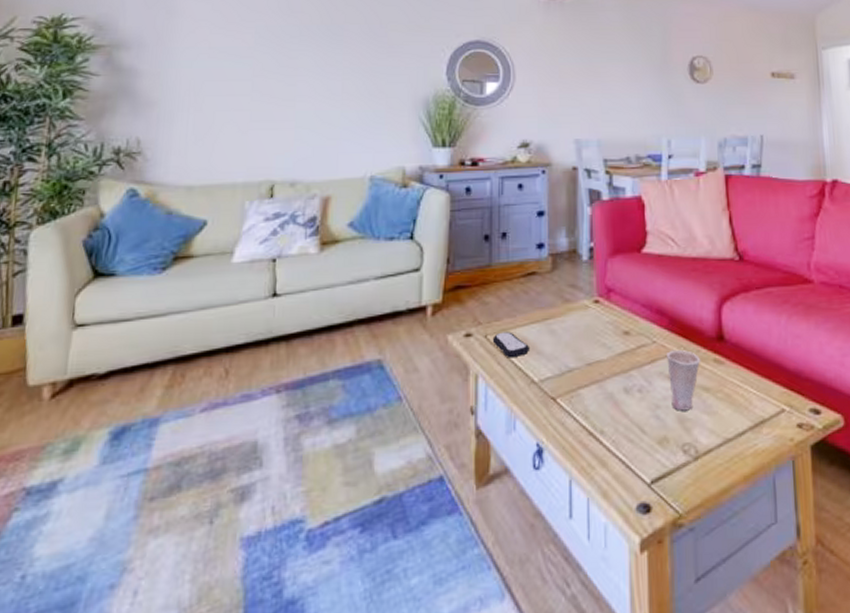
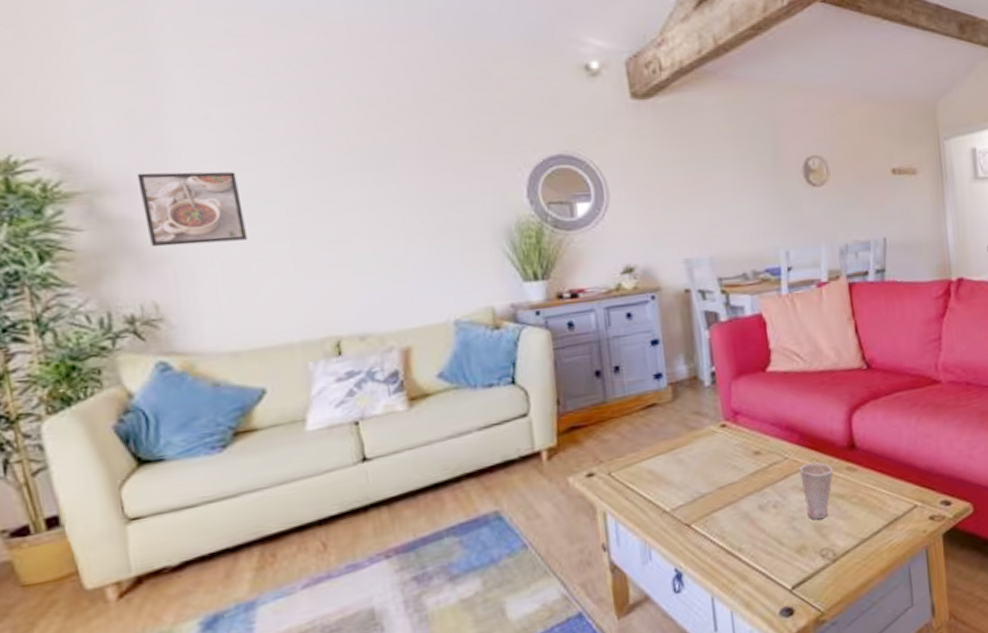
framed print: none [146,33,221,93] -> present [136,171,247,248]
remote control: present [492,332,531,358] -> none [617,466,659,492]

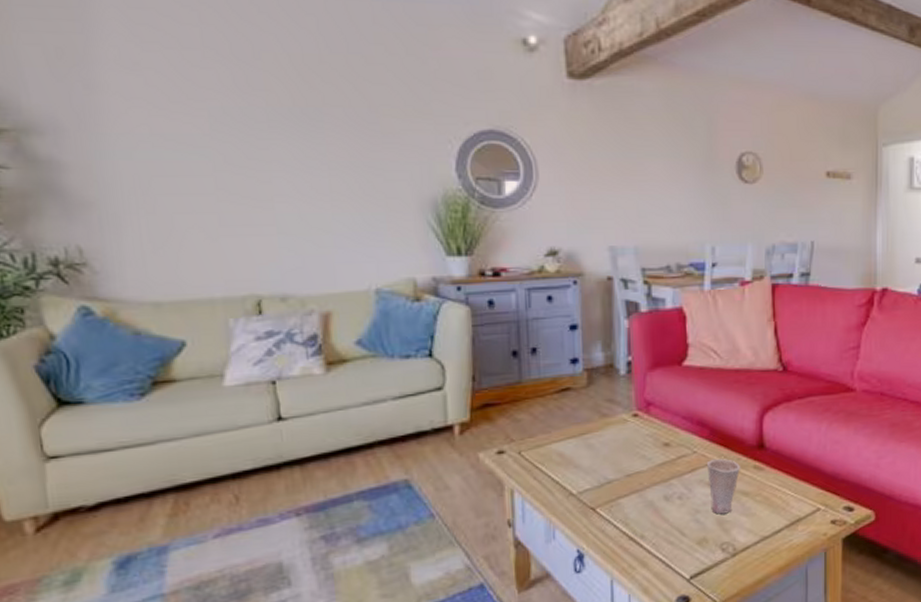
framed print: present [136,171,247,248] -> none [64,114,173,191]

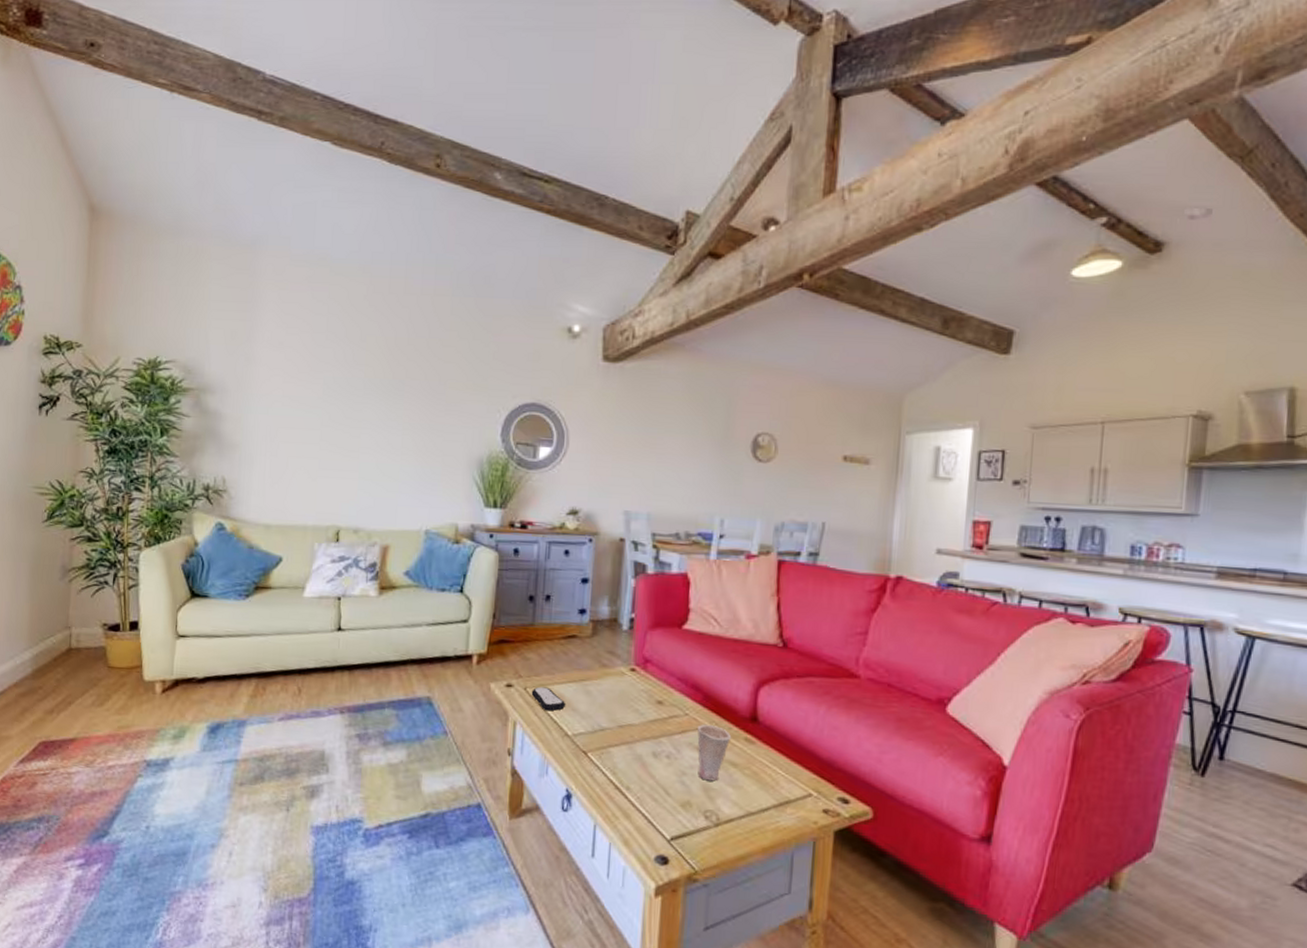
remote control: none [527,447,568,473] -> present [531,687,566,712]

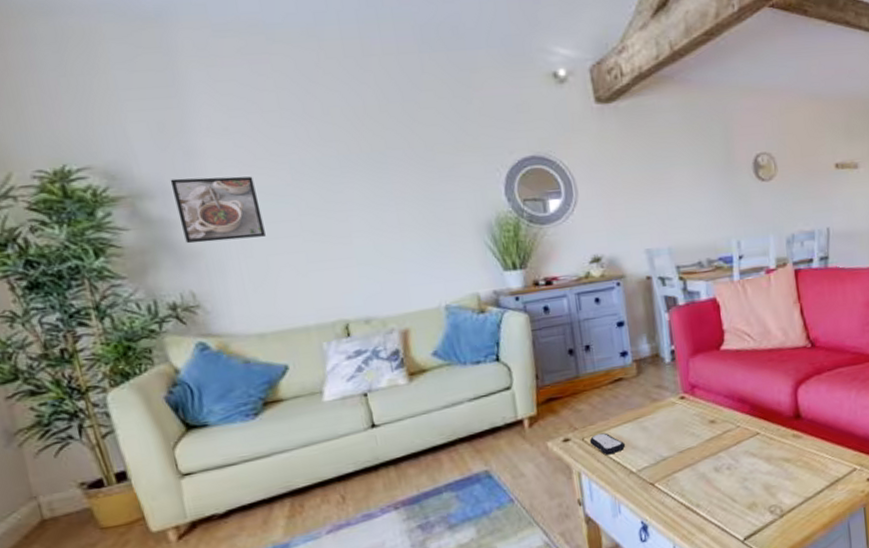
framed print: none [229,379,293,440] -> present [170,176,266,244]
cup: present [697,724,732,782] -> none [749,430,782,481]

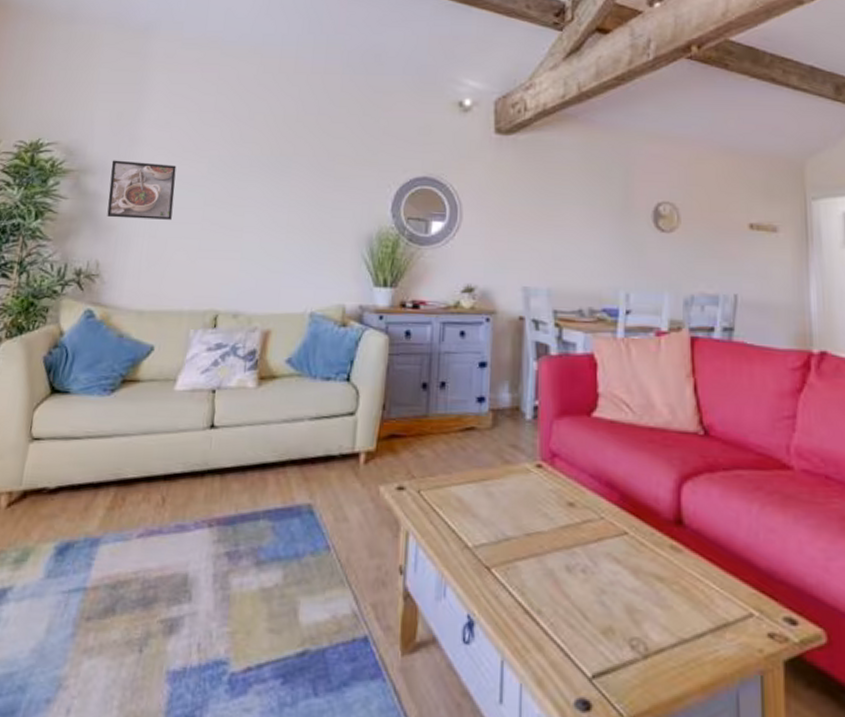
remote control: present [589,433,626,455] -> none [425,489,466,519]

